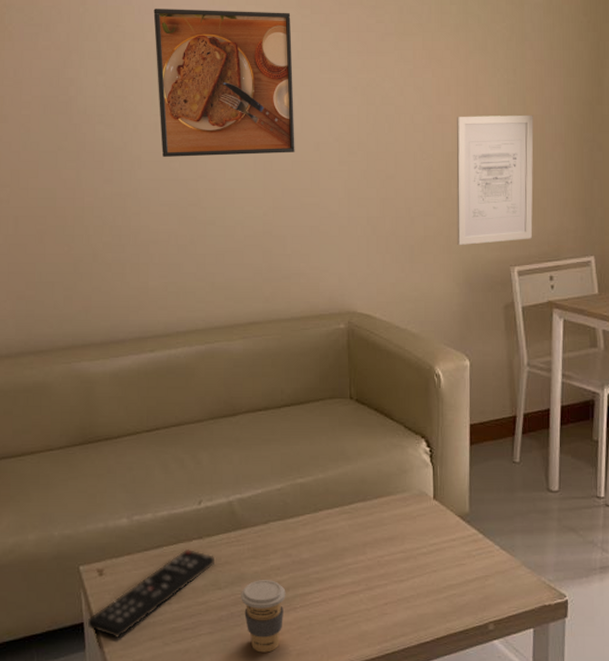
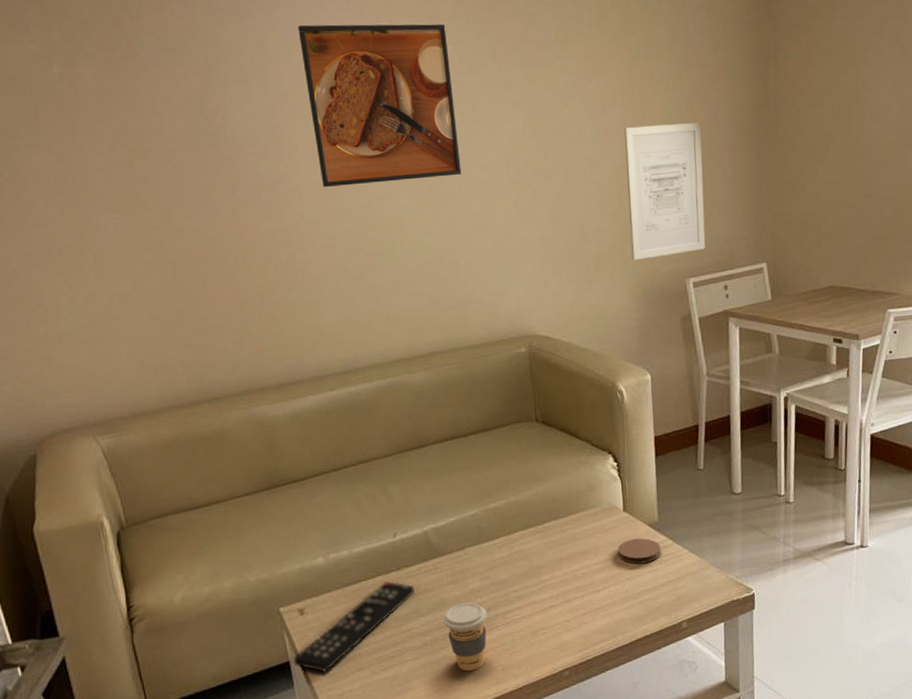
coaster: none [425,529,470,556] -> present [617,538,661,564]

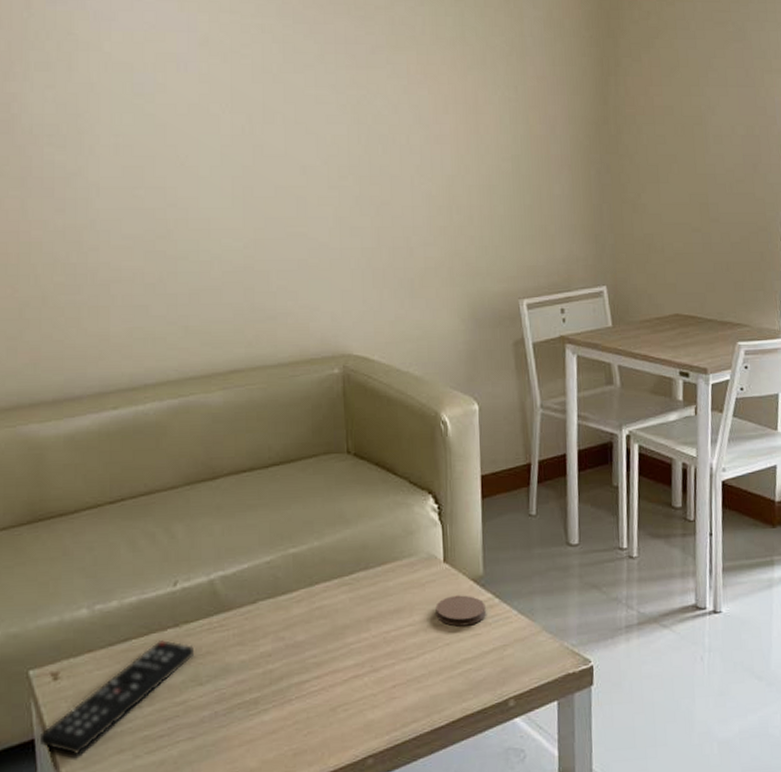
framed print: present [298,24,462,188] -> none [112,15,278,184]
coffee cup: present [443,602,487,672] -> none [226,669,279,757]
wall art: present [624,122,706,260] -> none [456,135,541,277]

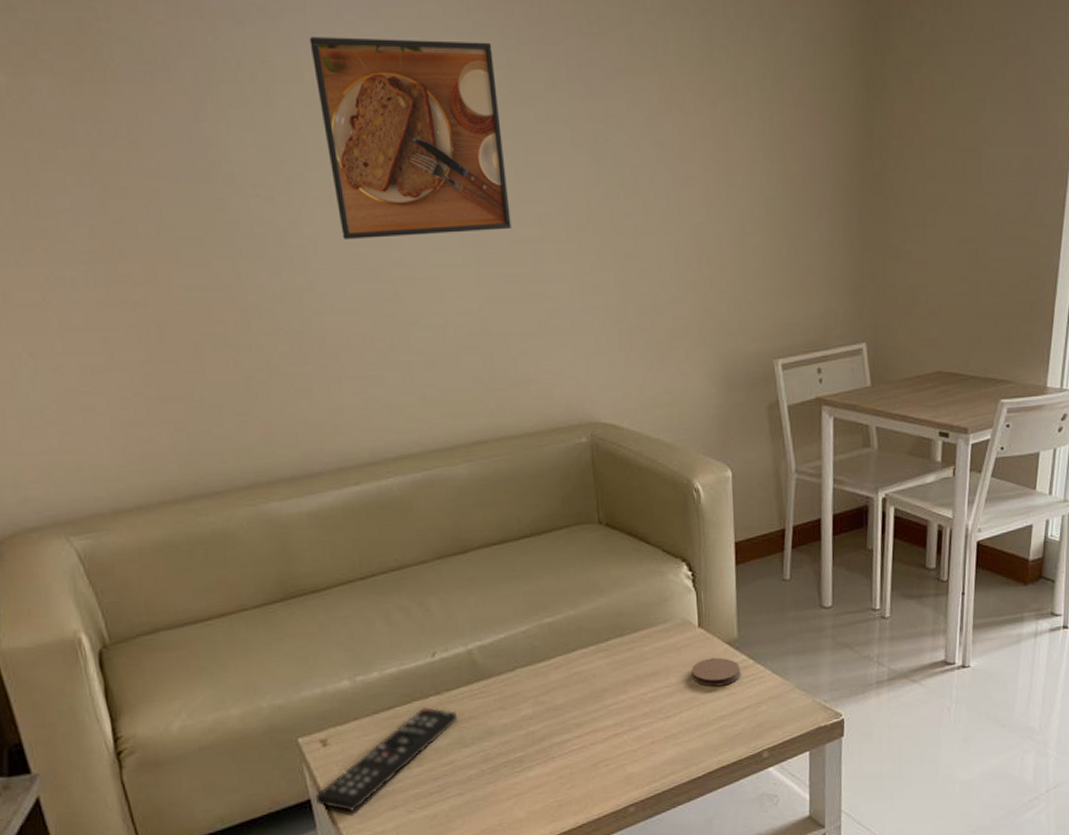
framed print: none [112,15,278,184] -> present [309,37,512,241]

